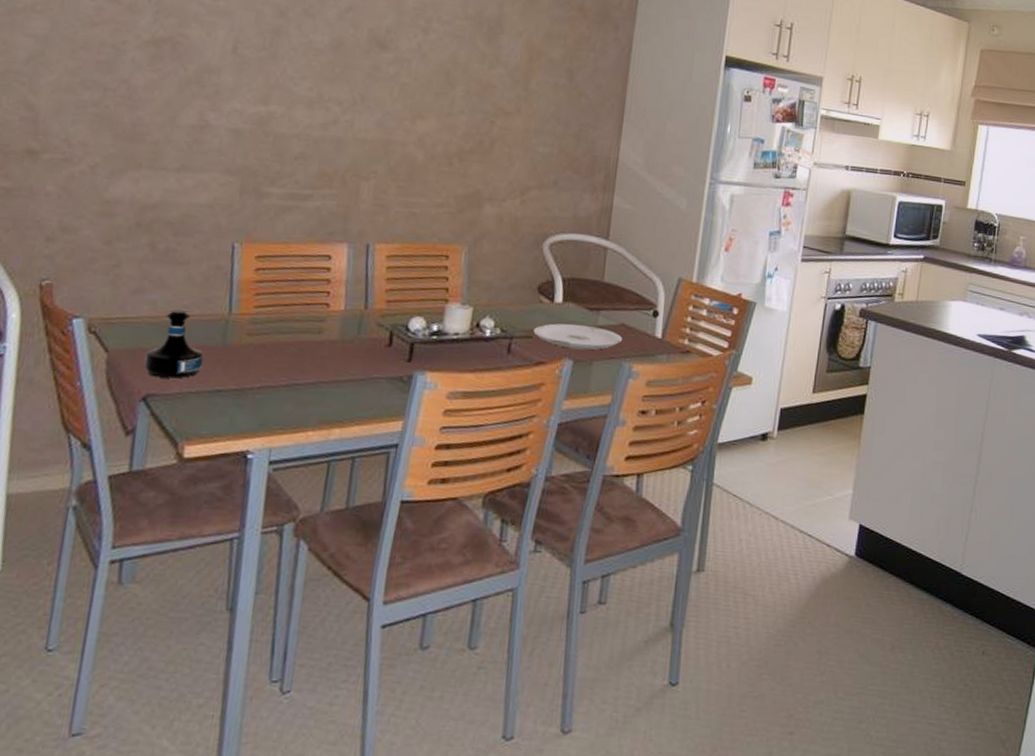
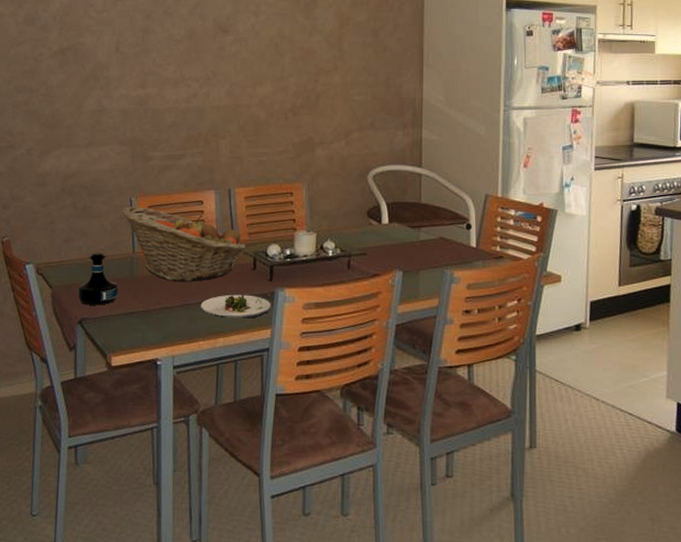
fruit basket: none [219,253,382,356] -> present [122,206,246,281]
salad plate: none [313,375,407,407] -> present [200,294,271,319]
plate: present [533,323,622,350] -> none [367,240,442,262]

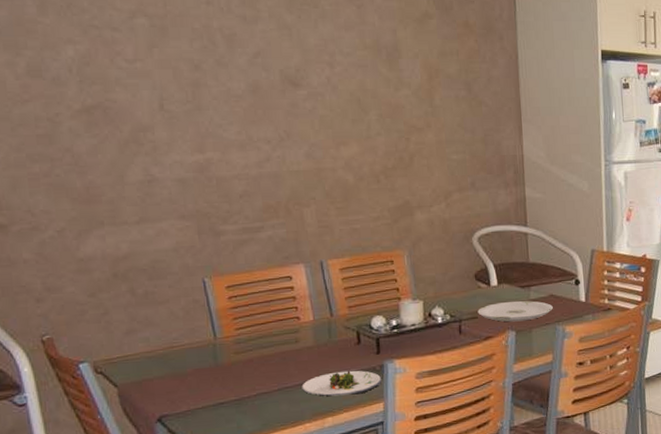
tequila bottle: present [77,252,118,305] -> none [151,342,203,401]
fruit basket: present [122,206,246,281] -> none [194,287,347,365]
plate: none [367,240,442,262] -> present [477,300,553,322]

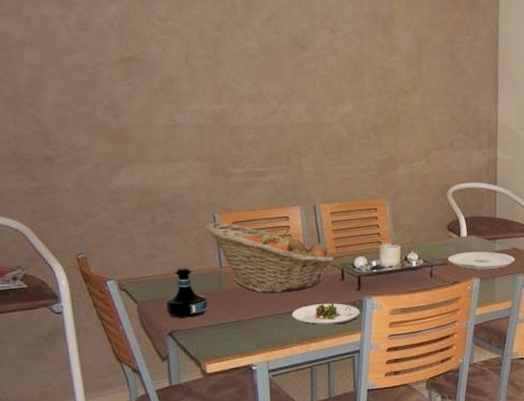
tequila bottle: none [151,342,203,401] -> present [165,268,208,318]
fruit basket: none [194,287,347,365] -> present [206,222,333,293]

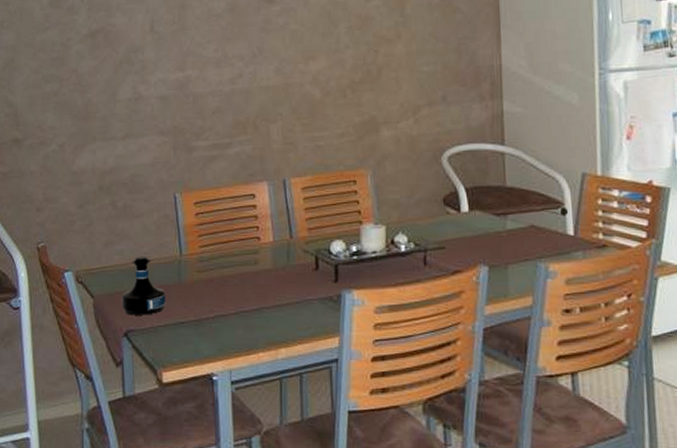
fruit basket: present [206,222,333,293] -> none [166,203,306,286]
salad plate: present [291,303,360,325] -> none [258,298,338,326]
plate: present [448,251,515,270] -> none [445,230,534,255]

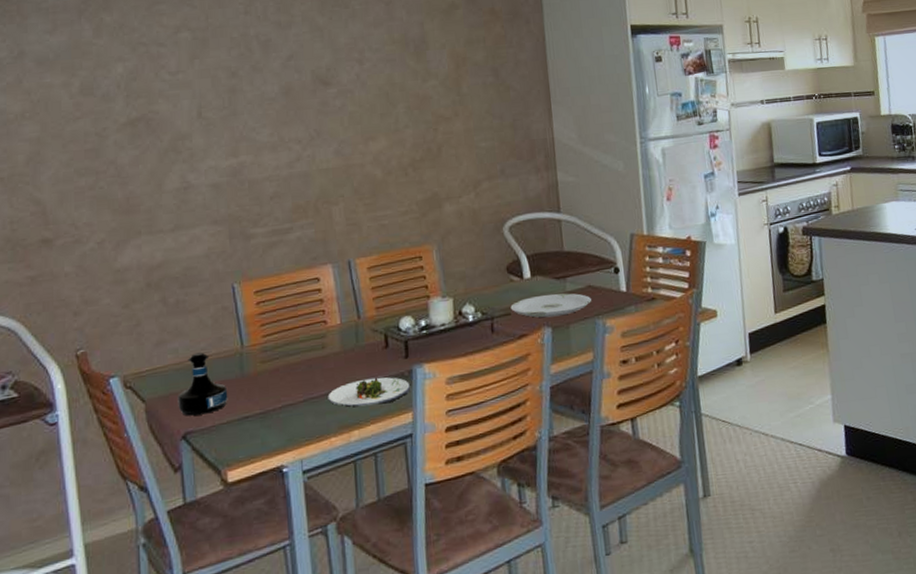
salad plate: none [258,298,338,326] -> present [328,377,410,407]
plate: none [445,230,534,255] -> present [510,293,591,318]

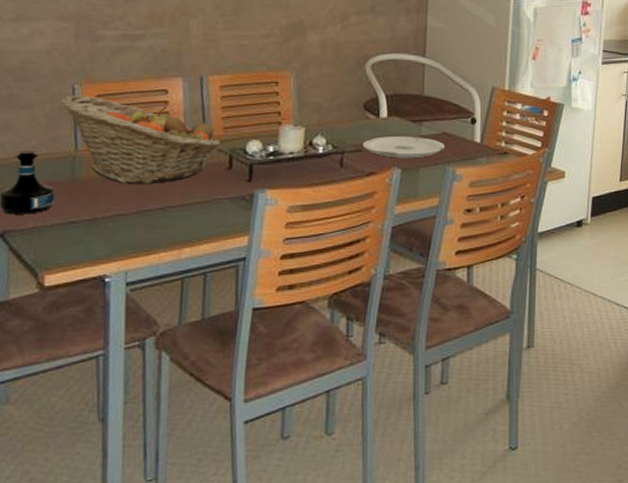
fruit basket: none [224,293,374,374] -> present [61,94,220,184]
salad plate: present [328,377,410,407] -> none [162,197,249,225]

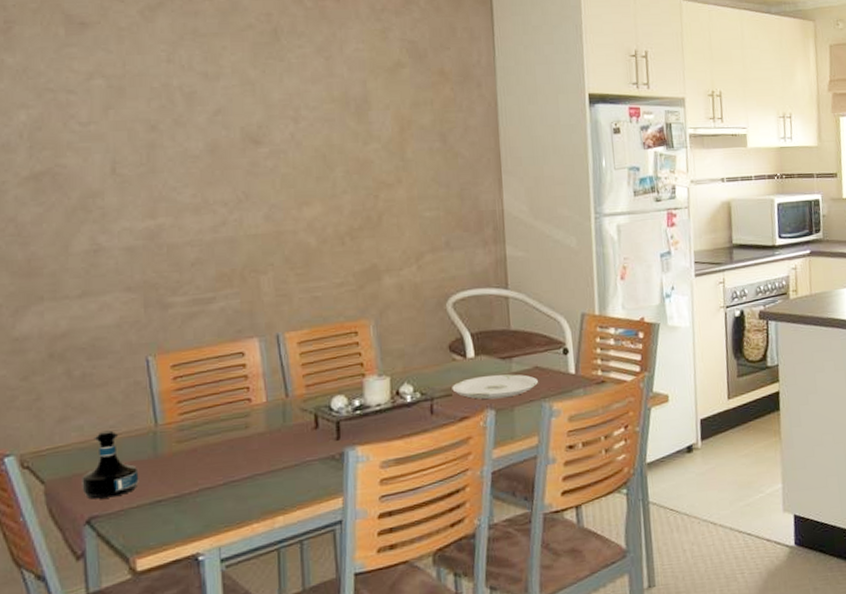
fruit basket: present [61,94,220,184] -> none [136,367,304,455]

